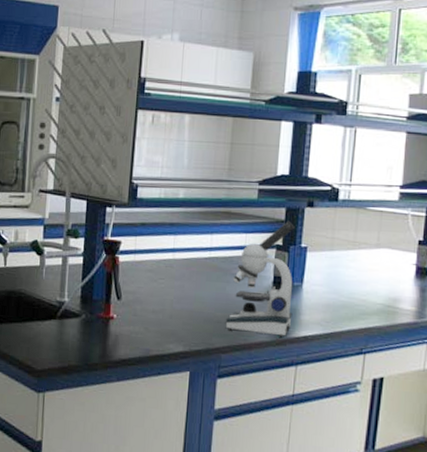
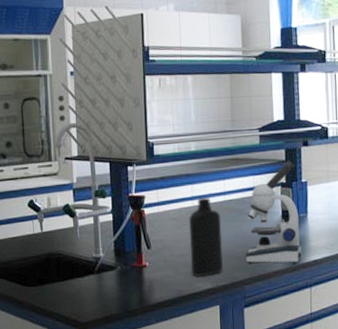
bottle: none [163,250,204,338] -> present [189,196,223,277]

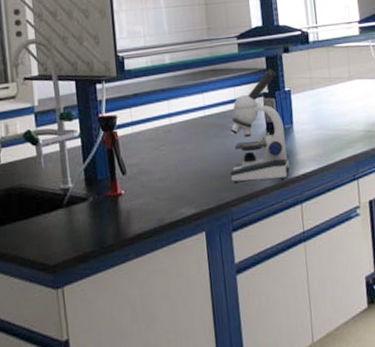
bottle: present [189,196,223,277] -> none [167,112,207,202]

